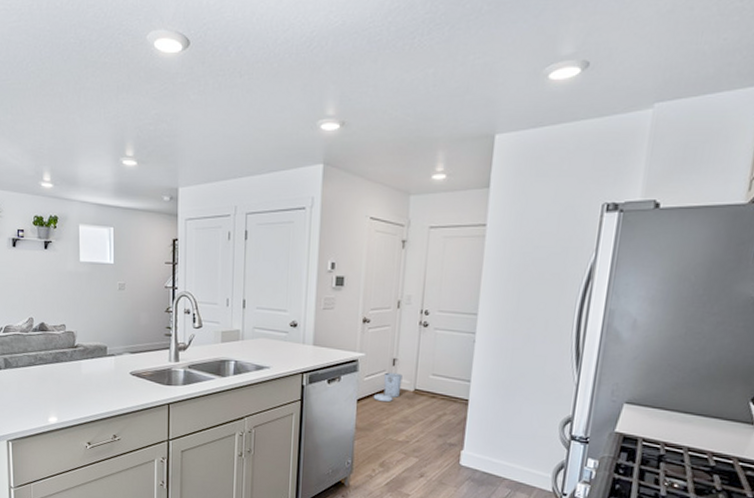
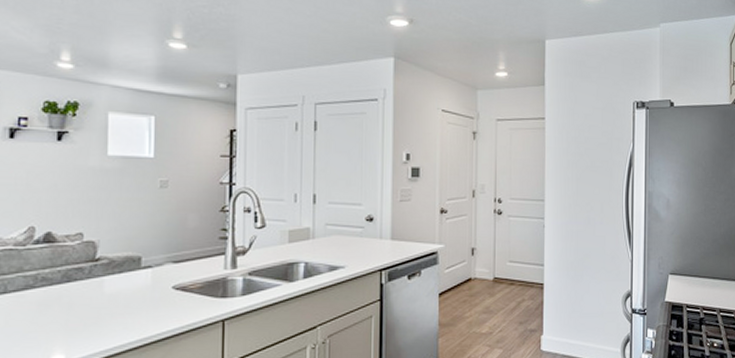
trash can: present [373,372,403,403] -> none [455,262,482,294]

